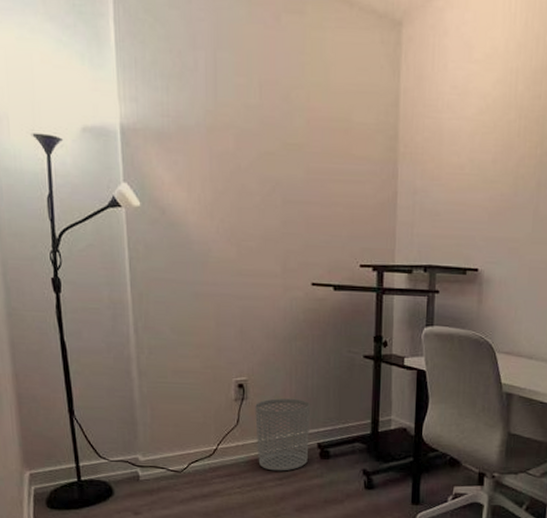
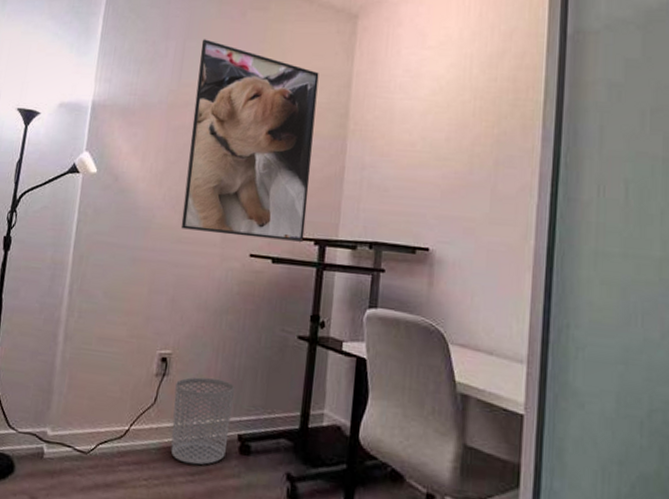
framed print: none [234,49,365,269] -> present [181,39,319,242]

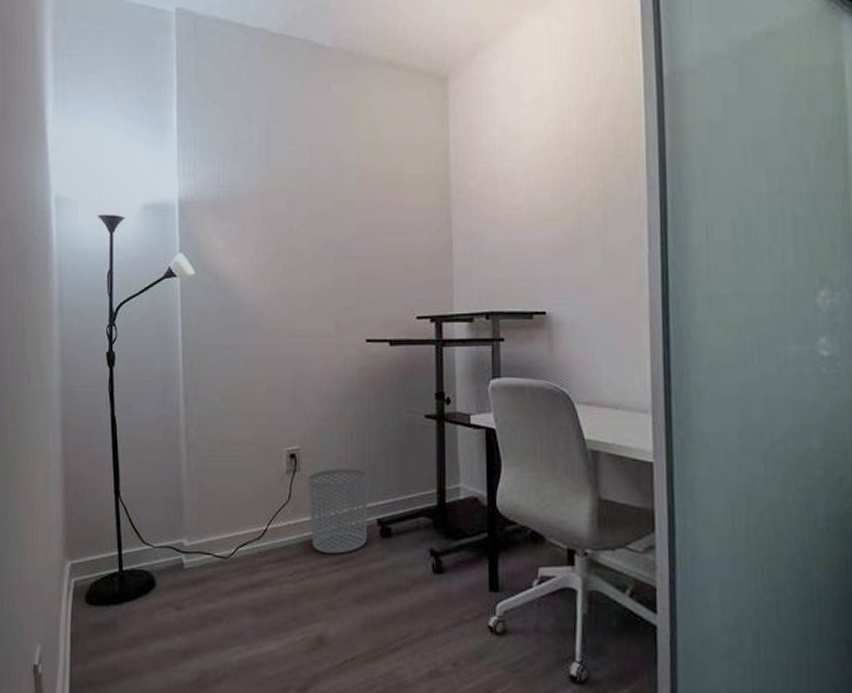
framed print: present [181,39,319,242] -> none [286,119,419,323]

